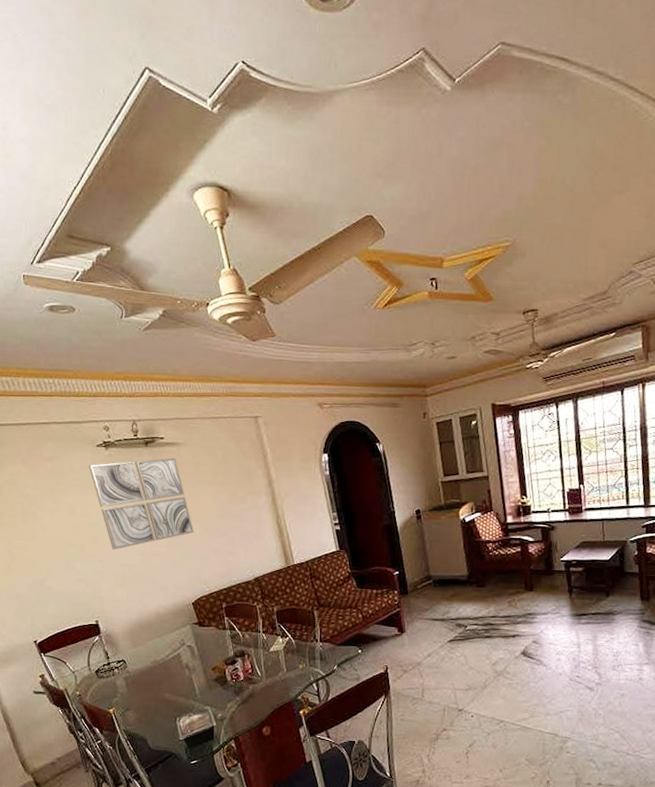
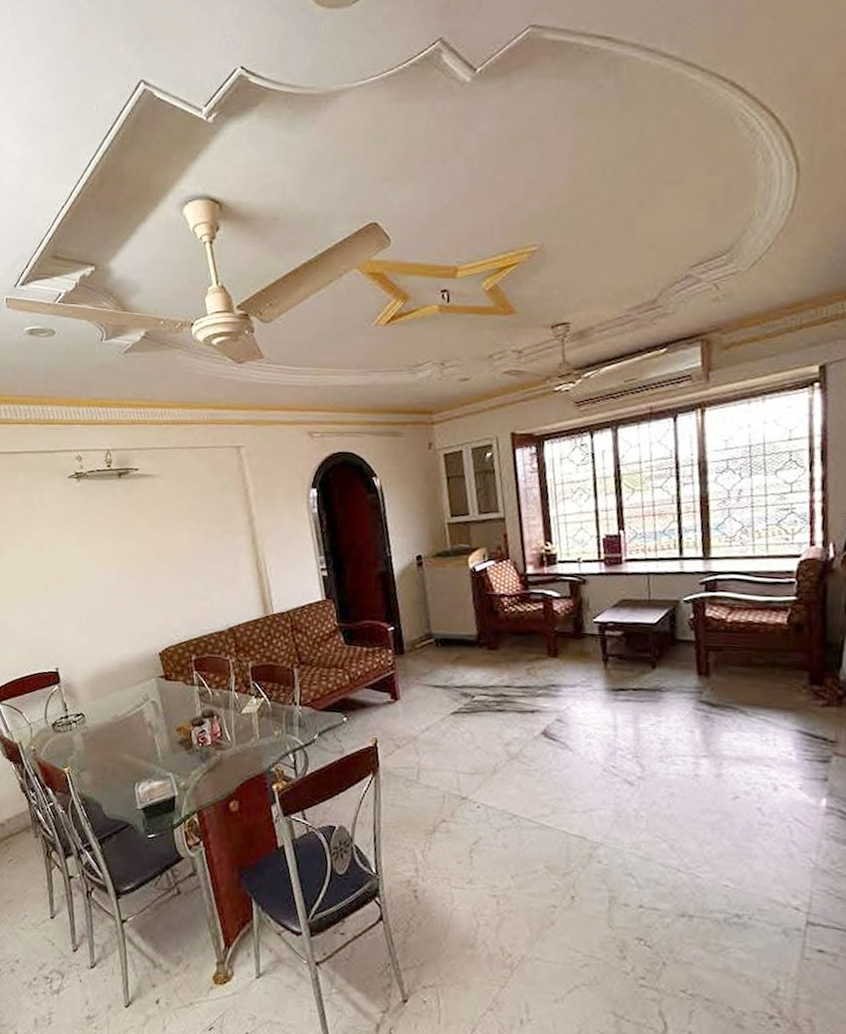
wall art: present [88,457,194,550] -> none [58,490,165,591]

